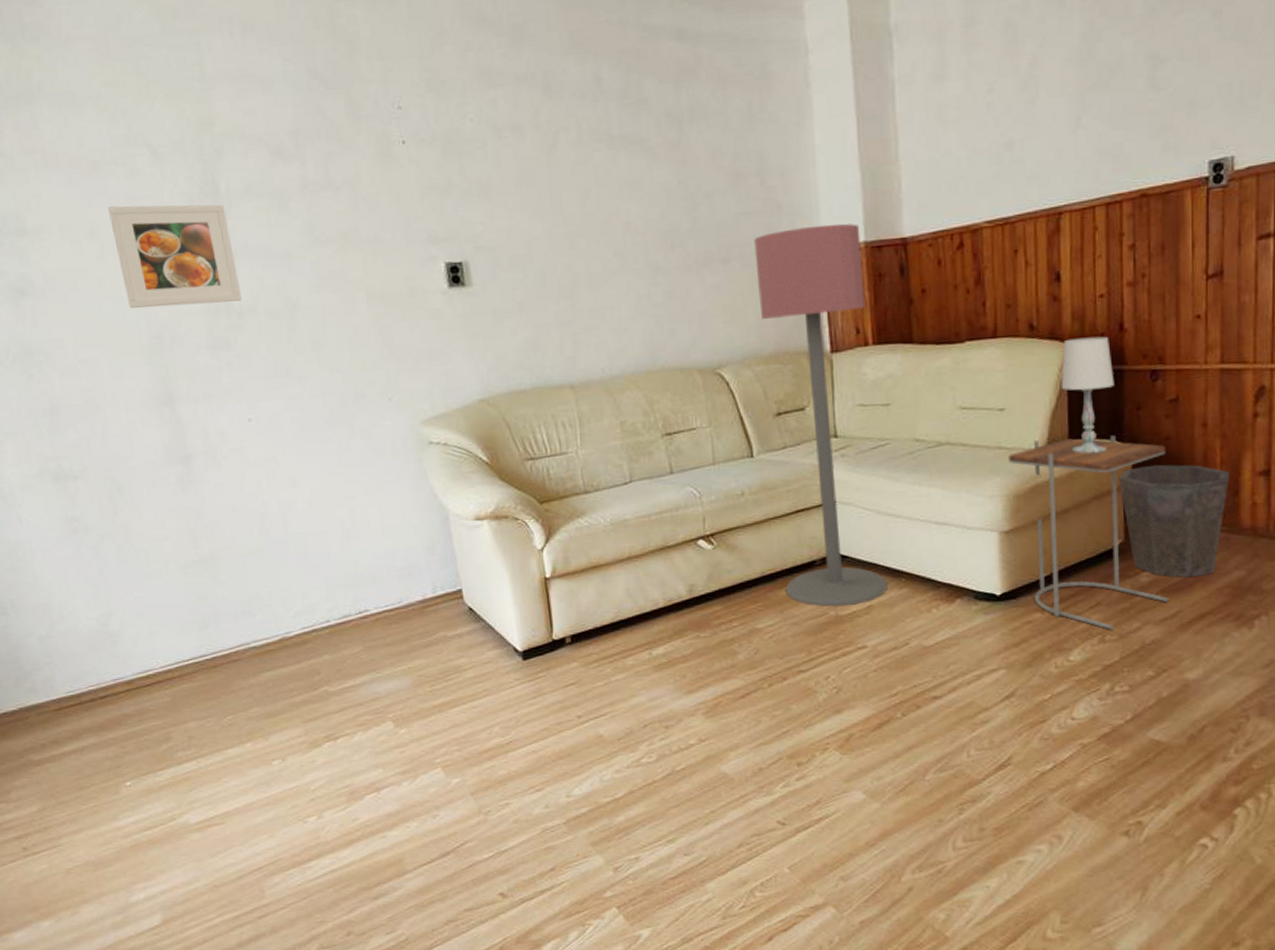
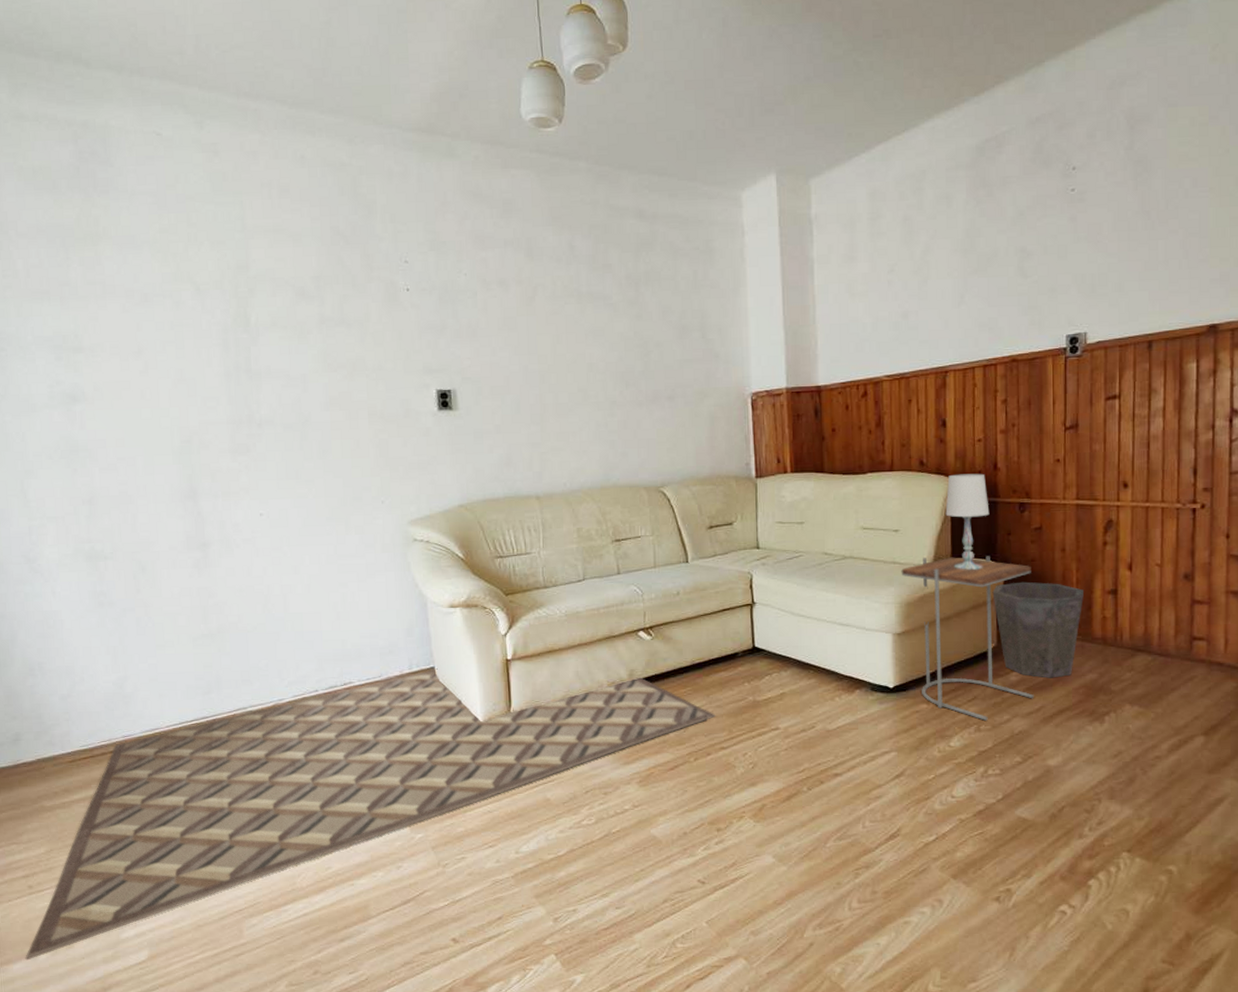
rug: none [26,591,792,929] -> present [25,668,716,961]
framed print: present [108,204,242,308] -> none [154,331,263,417]
floor lamp: present [754,223,887,607] -> none [695,372,798,693]

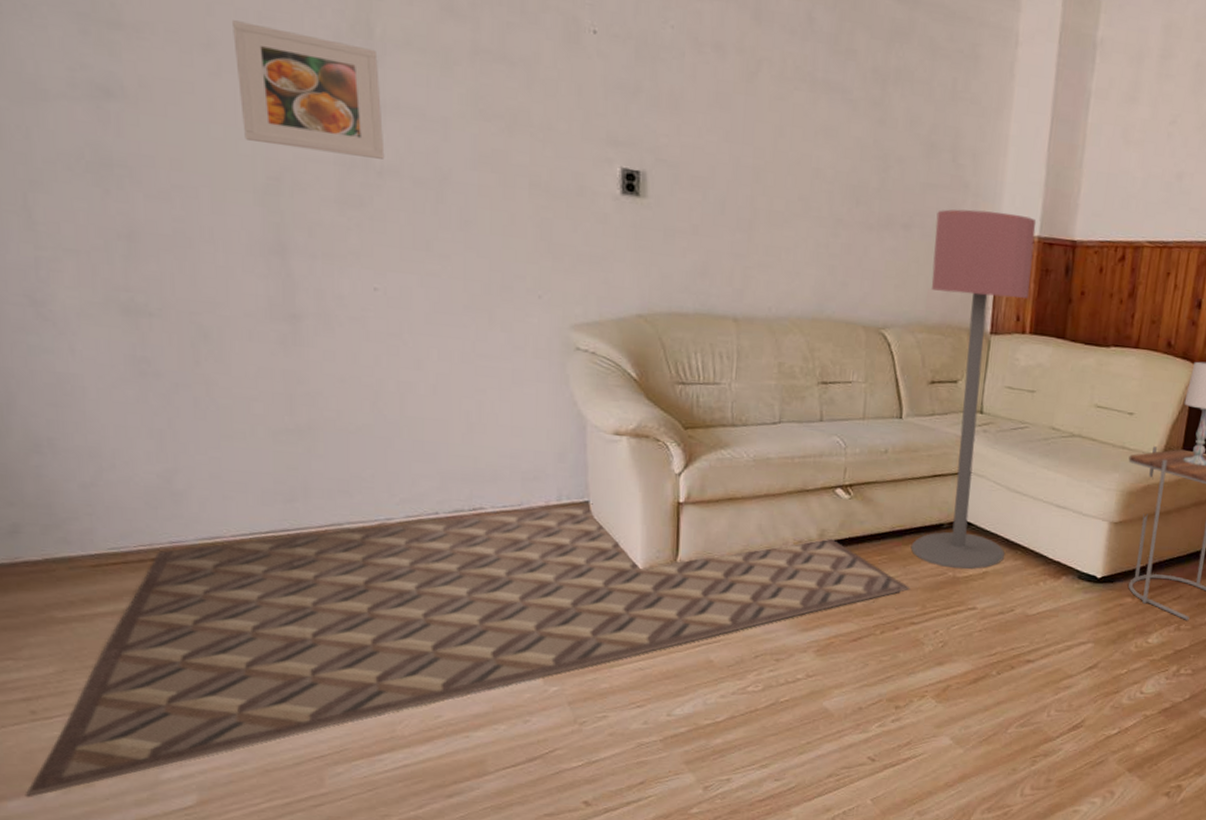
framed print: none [154,331,263,417] -> present [233,20,385,159]
floor lamp: none [695,372,798,693] -> present [910,209,1037,570]

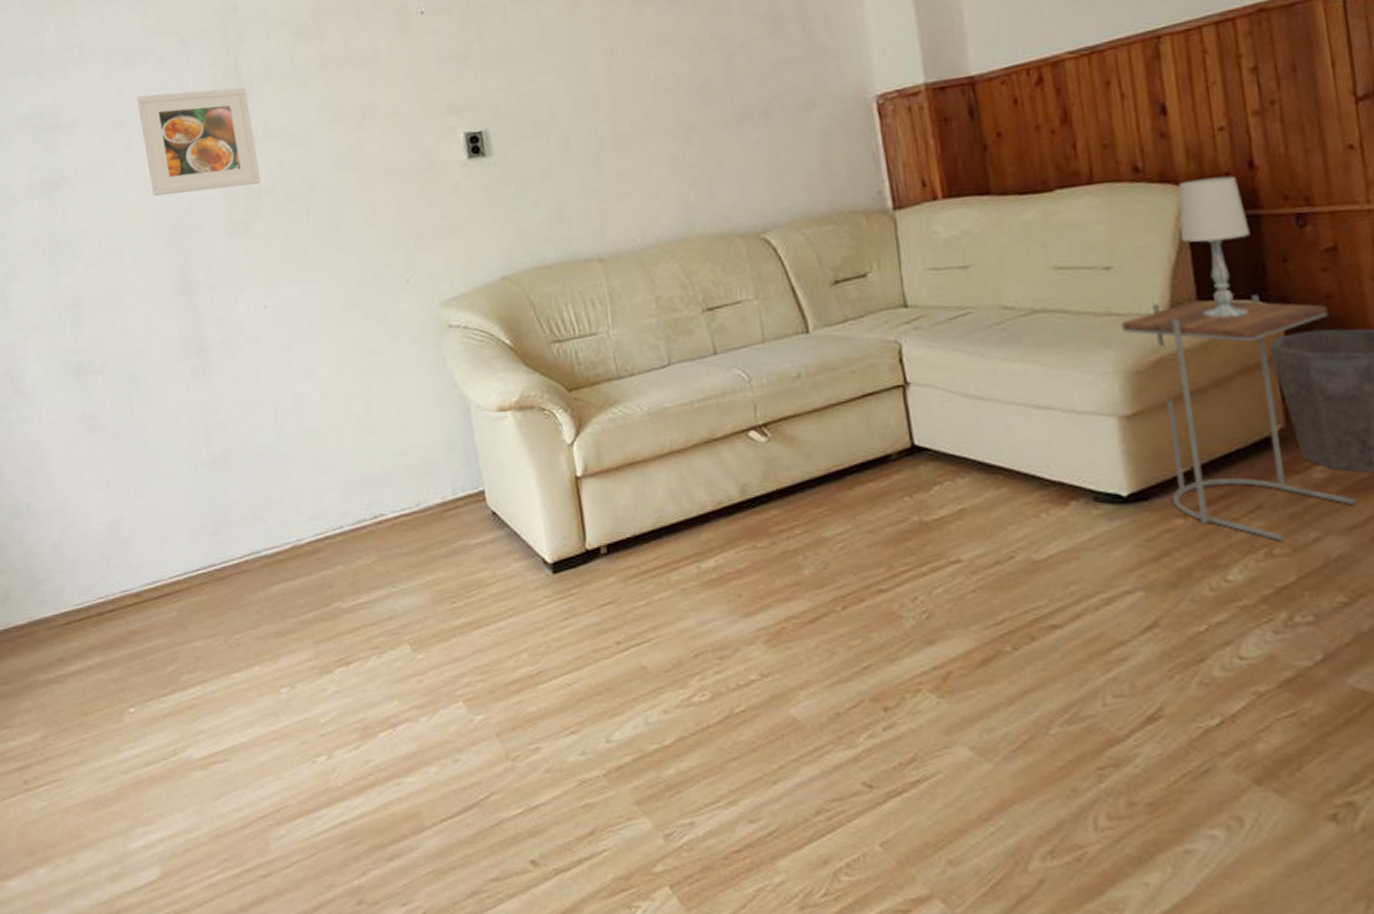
rug: present [25,503,910,798] -> none [22,492,867,876]
floor lamp: present [910,209,1037,570] -> none [797,64,982,511]

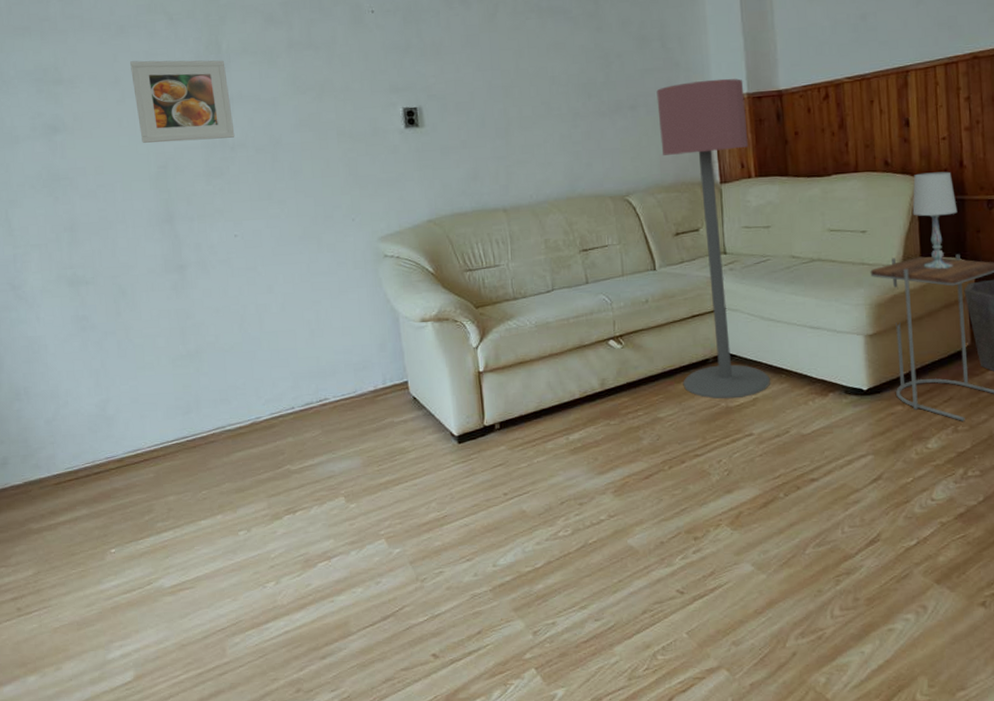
floor lamp: none [797,64,982,511] -> present [656,78,770,399]

